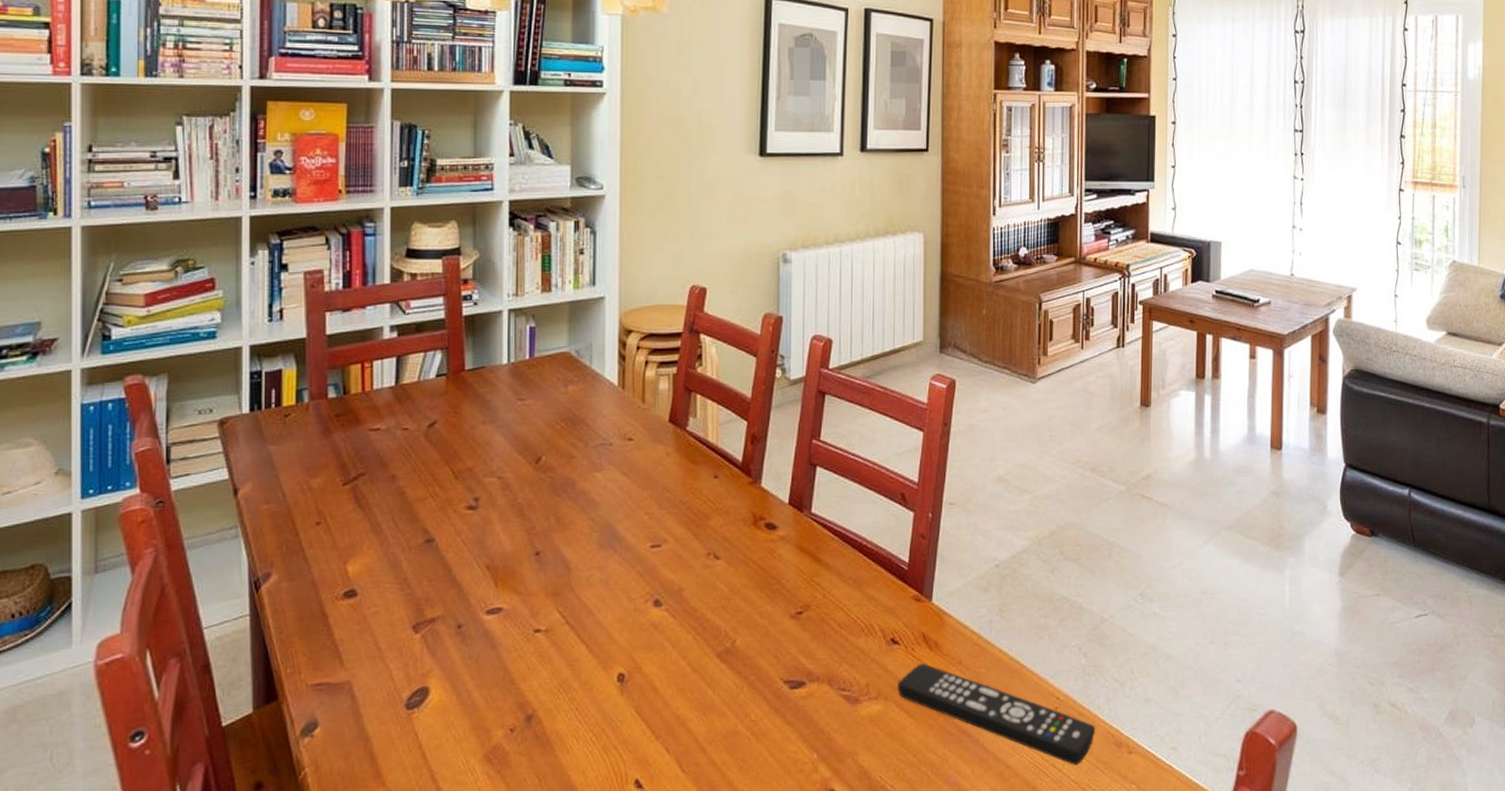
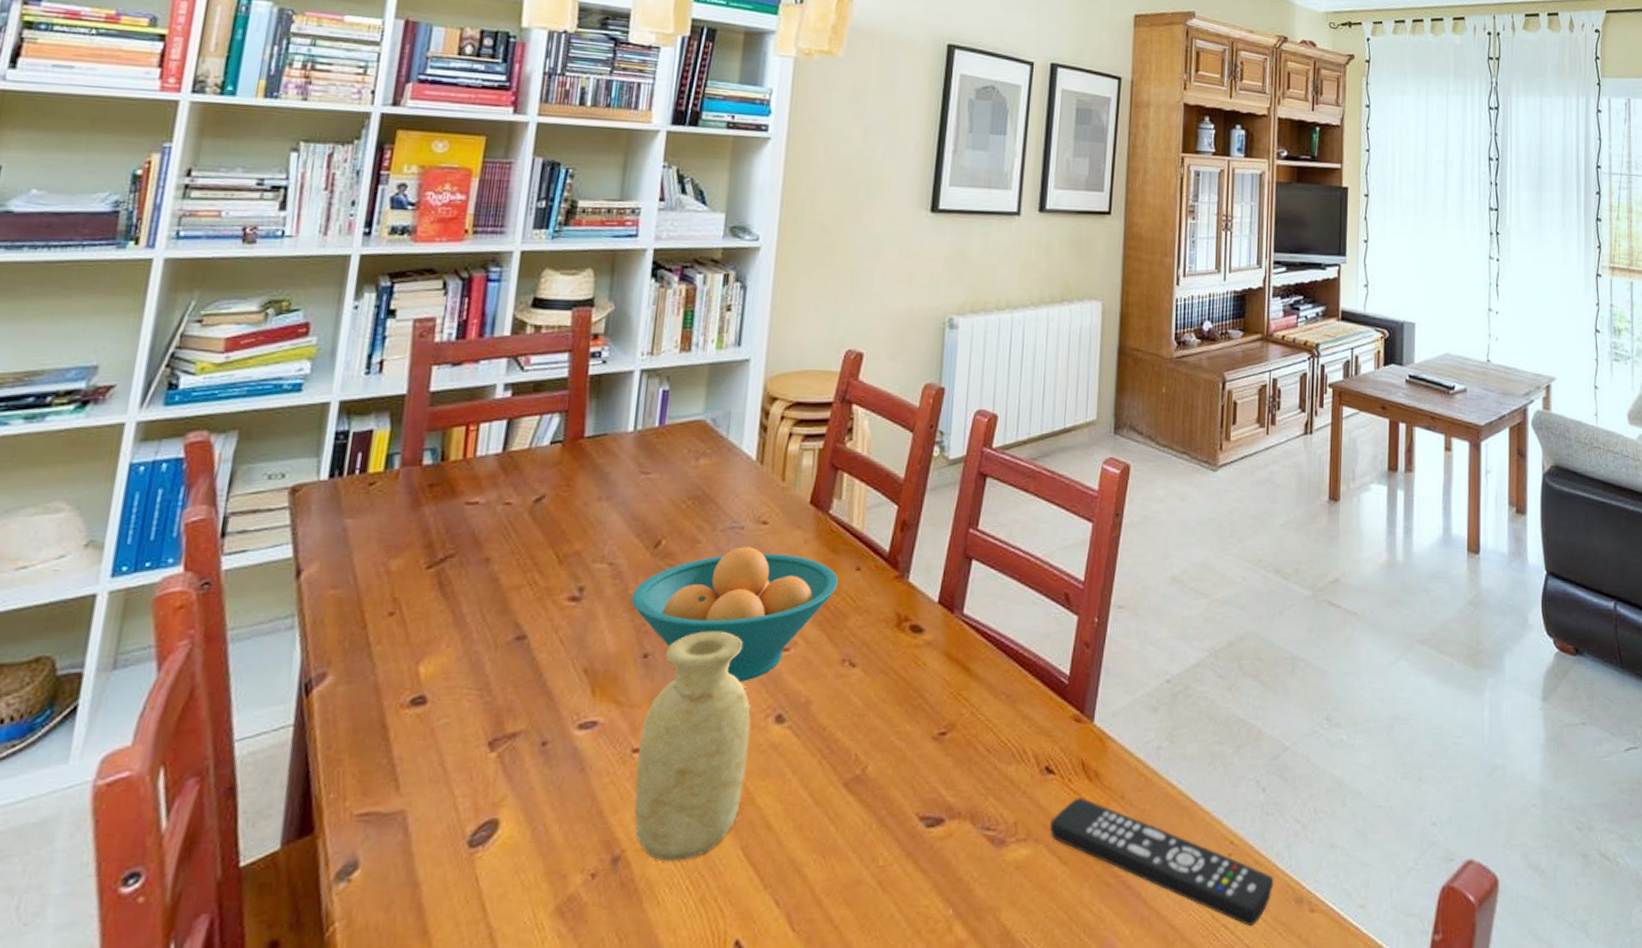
fruit bowl: none [521,460,700,574] -> present [631,546,839,682]
vase: none [538,532,633,719] -> present [634,631,751,862]

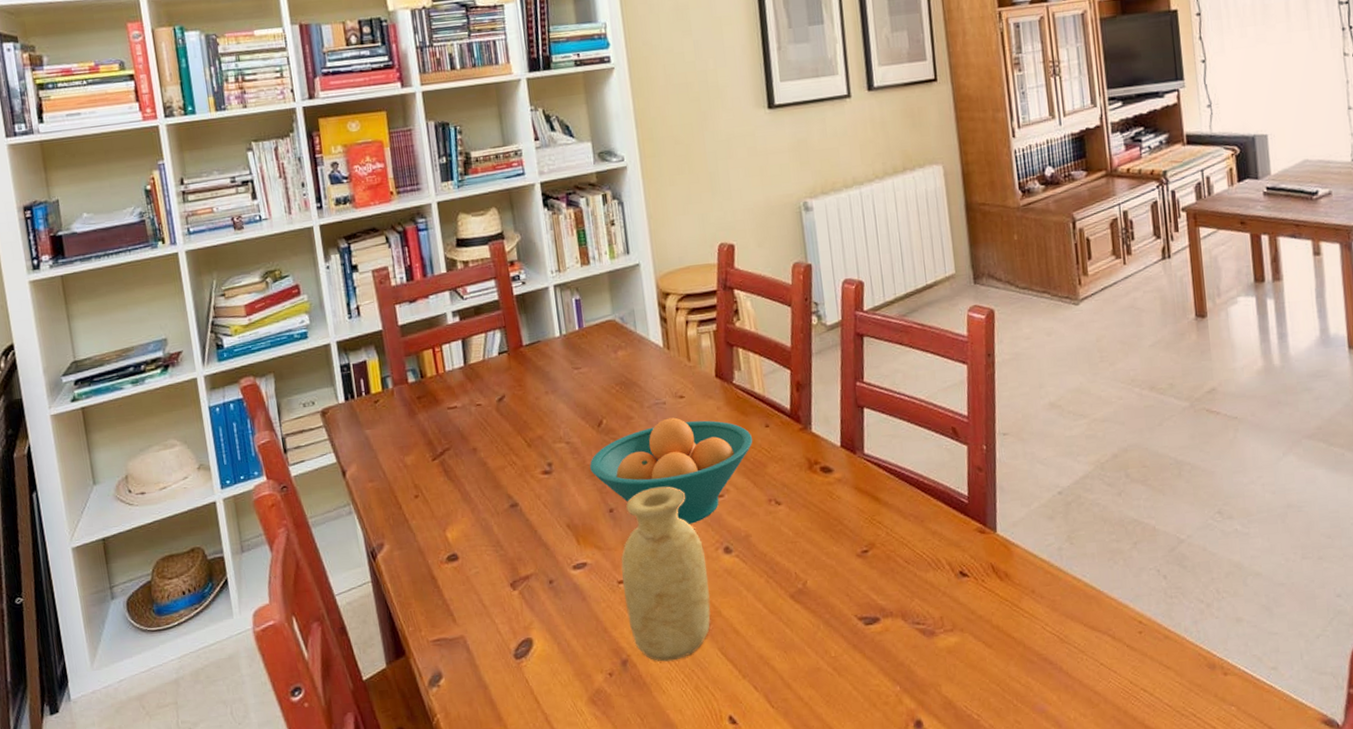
remote control: present [1050,797,1274,926] -> none [972,594,1186,689]

